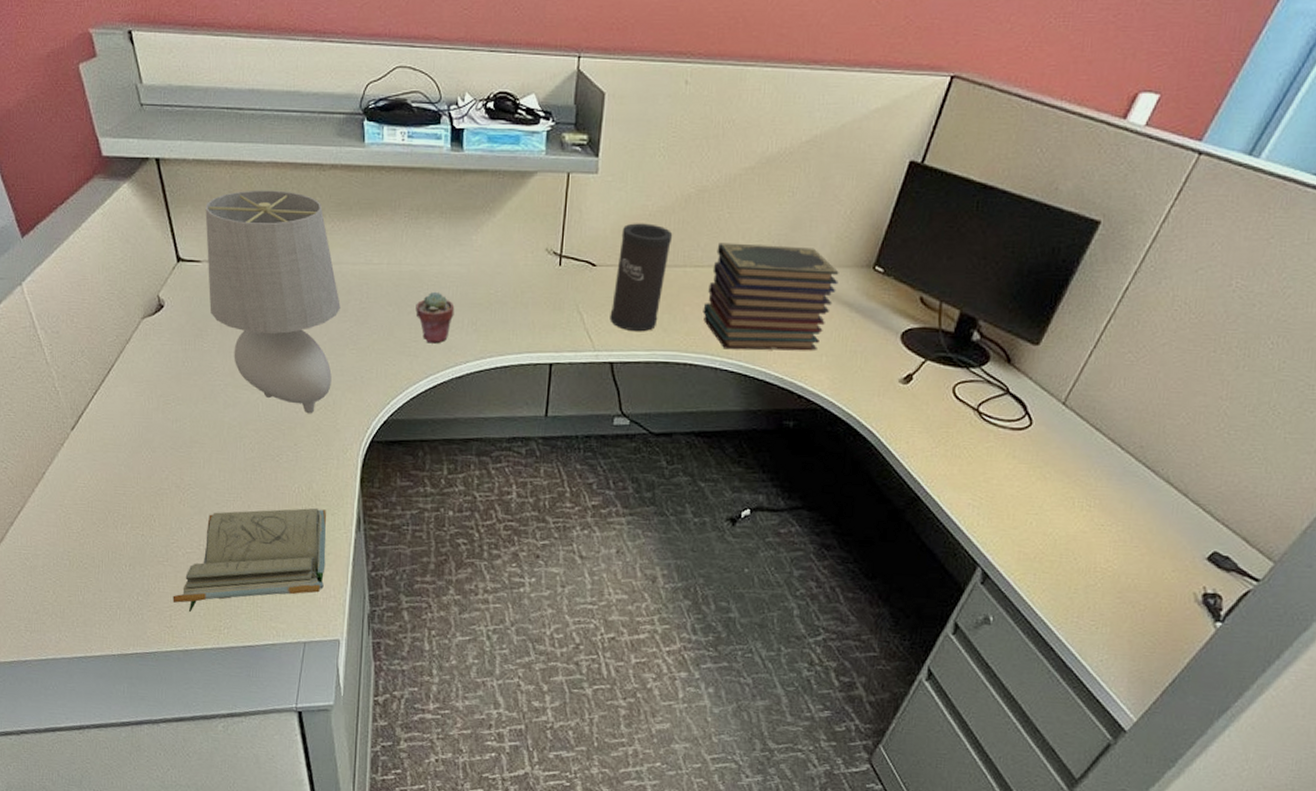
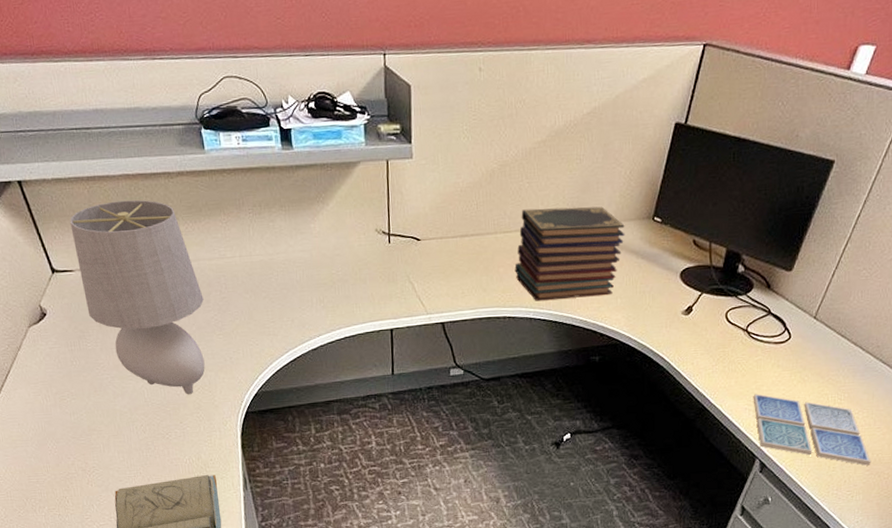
potted succulent: present [415,291,455,344] -> none [269,276,304,323]
speaker: present [610,223,673,332] -> none [437,198,483,294]
drink coaster: none [979,487,1124,592] -> present [753,394,871,466]

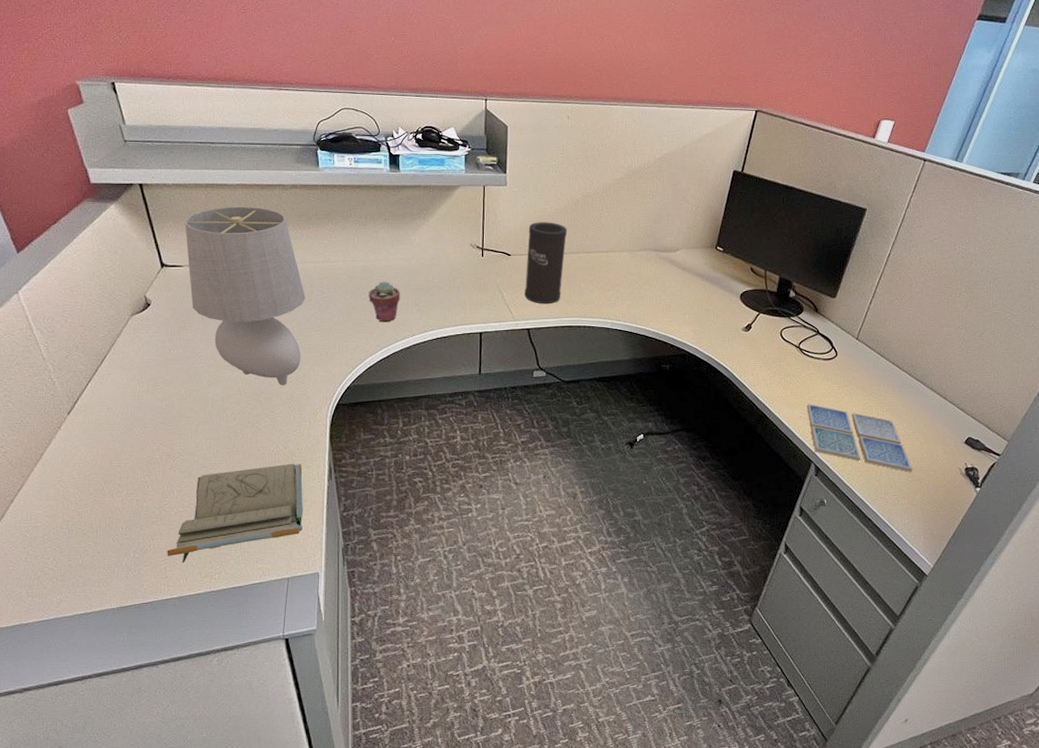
potted succulent: none [269,276,304,323] -> present [368,281,401,322]
speaker: none [437,198,483,294] -> present [524,222,567,304]
book stack: present [514,206,625,302] -> none [594,234,692,314]

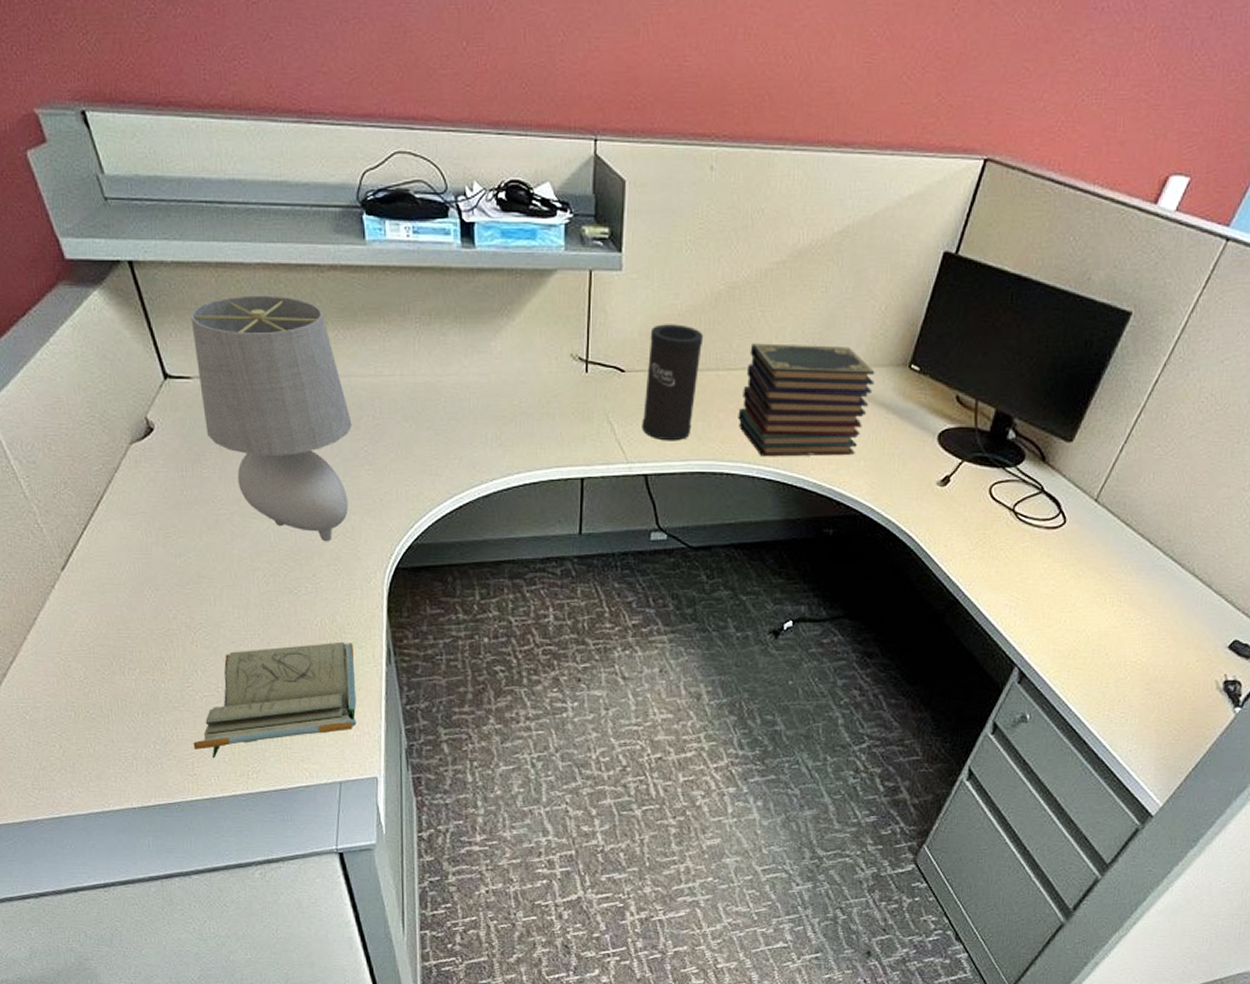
potted succulent: present [368,281,401,322] -> none [434,404,477,461]
book stack: none [594,234,692,314] -> present [738,343,875,457]
drink coaster: present [807,404,913,472] -> none [1015,588,1152,683]

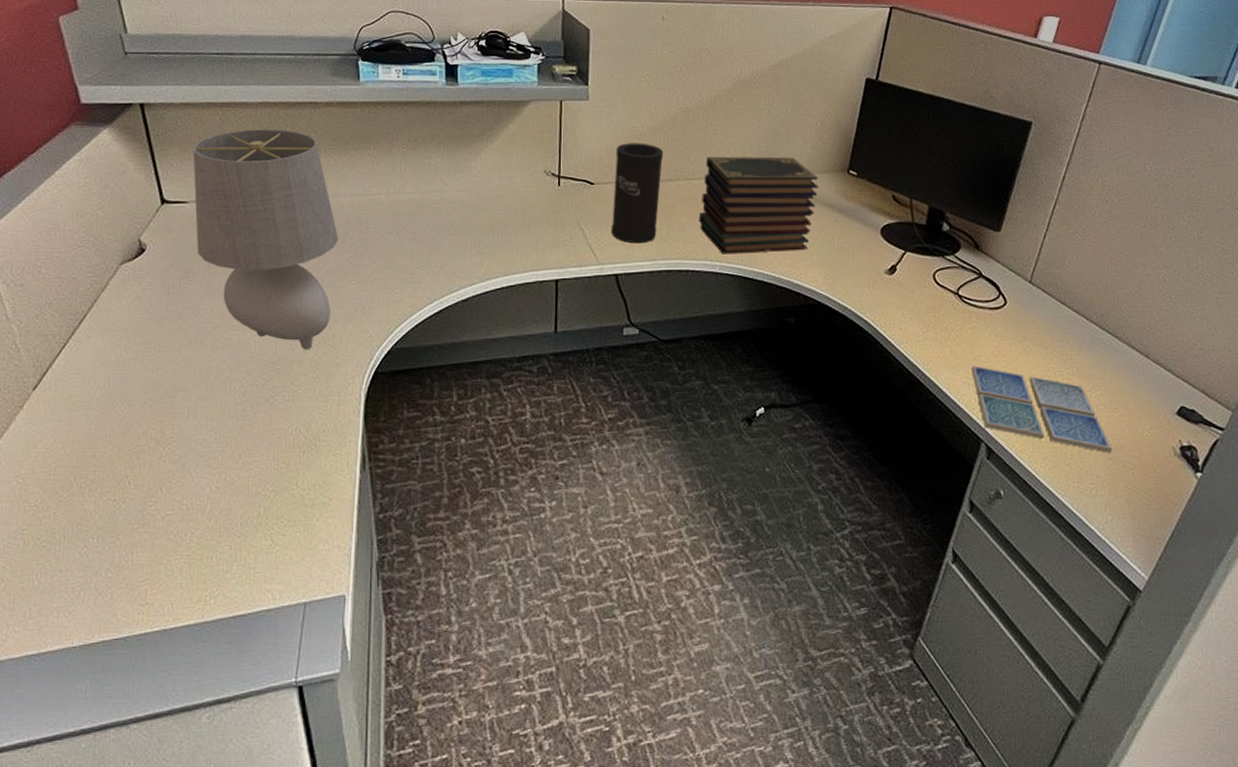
book: present [193,641,357,759] -> none [149,449,328,585]
drink coaster: none [1015,588,1152,683] -> present [971,365,1113,453]

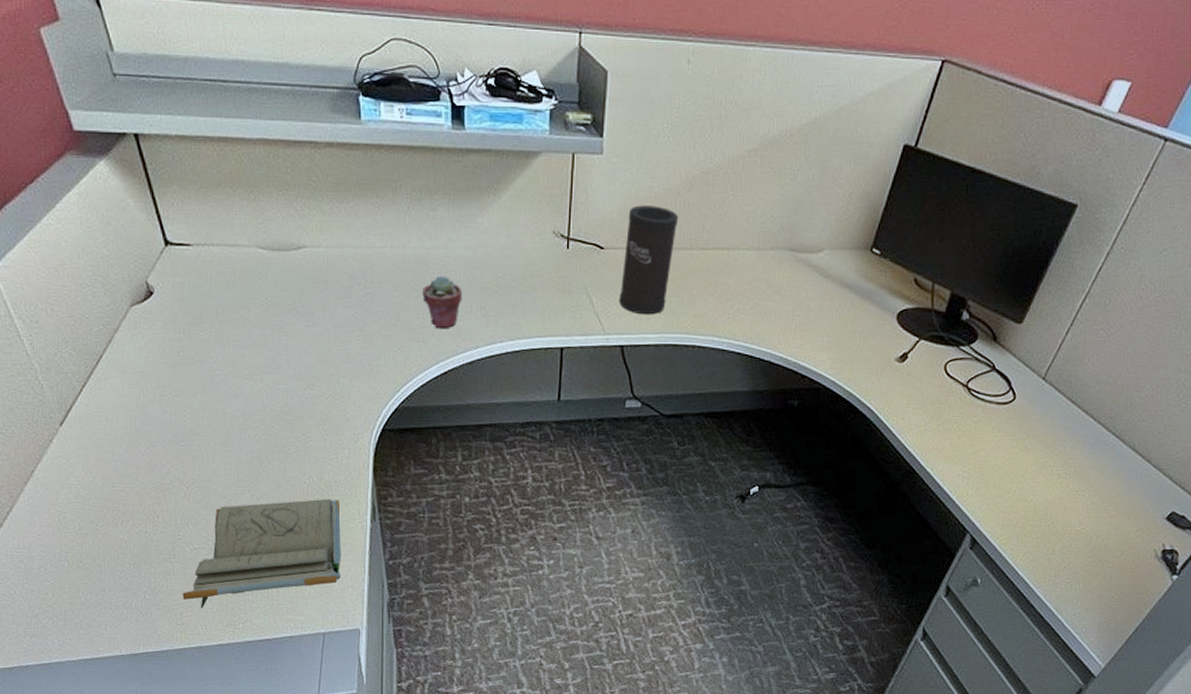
book: none [149,449,328,585] -> present [182,498,342,609]
table lamp: present [193,129,338,350] -> none [192,168,344,403]
potted succulent: none [417,217,457,269] -> present [422,275,462,329]
book stack: present [698,156,819,255] -> none [709,225,839,332]
drink coaster: present [971,365,1113,453] -> none [968,459,1095,551]

